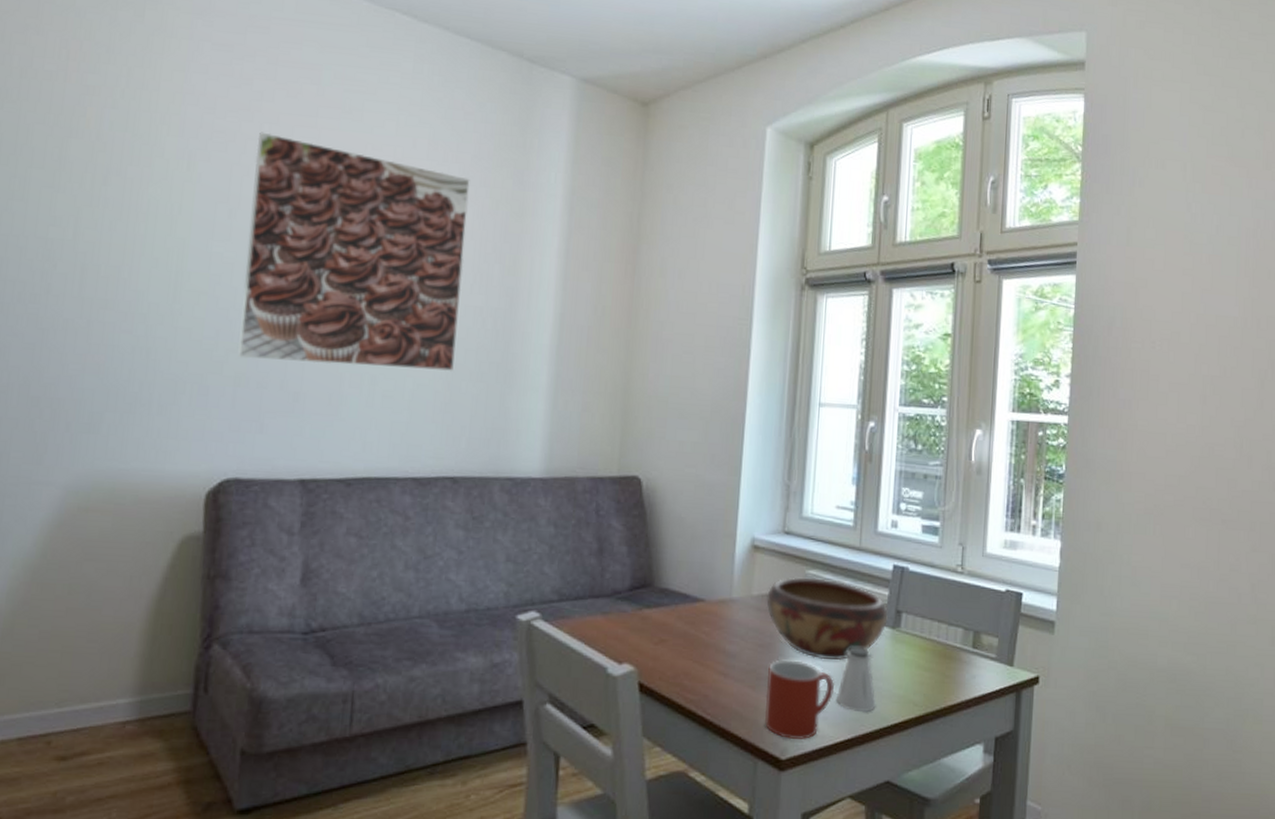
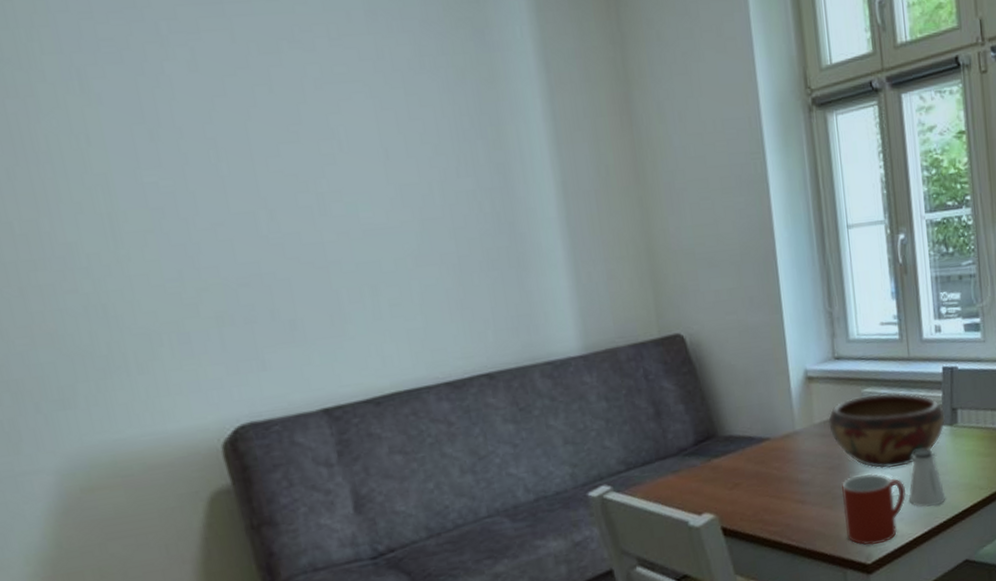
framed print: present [237,132,470,372] -> none [156,31,460,296]

